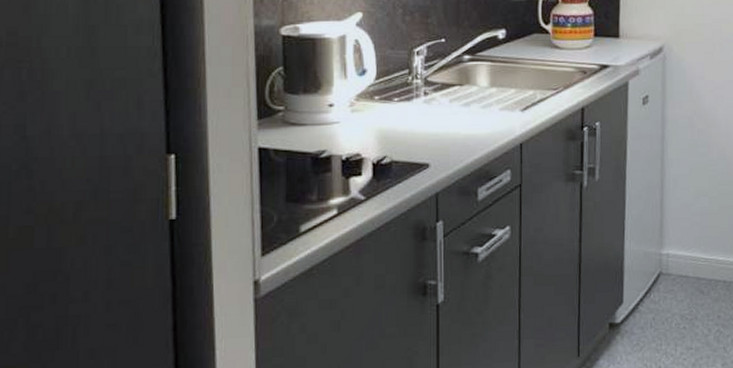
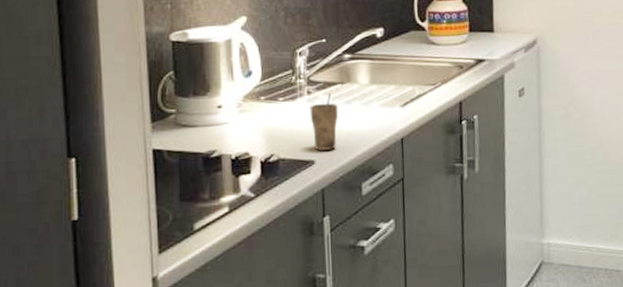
cup: none [426,94,456,154] -> present [310,93,339,151]

